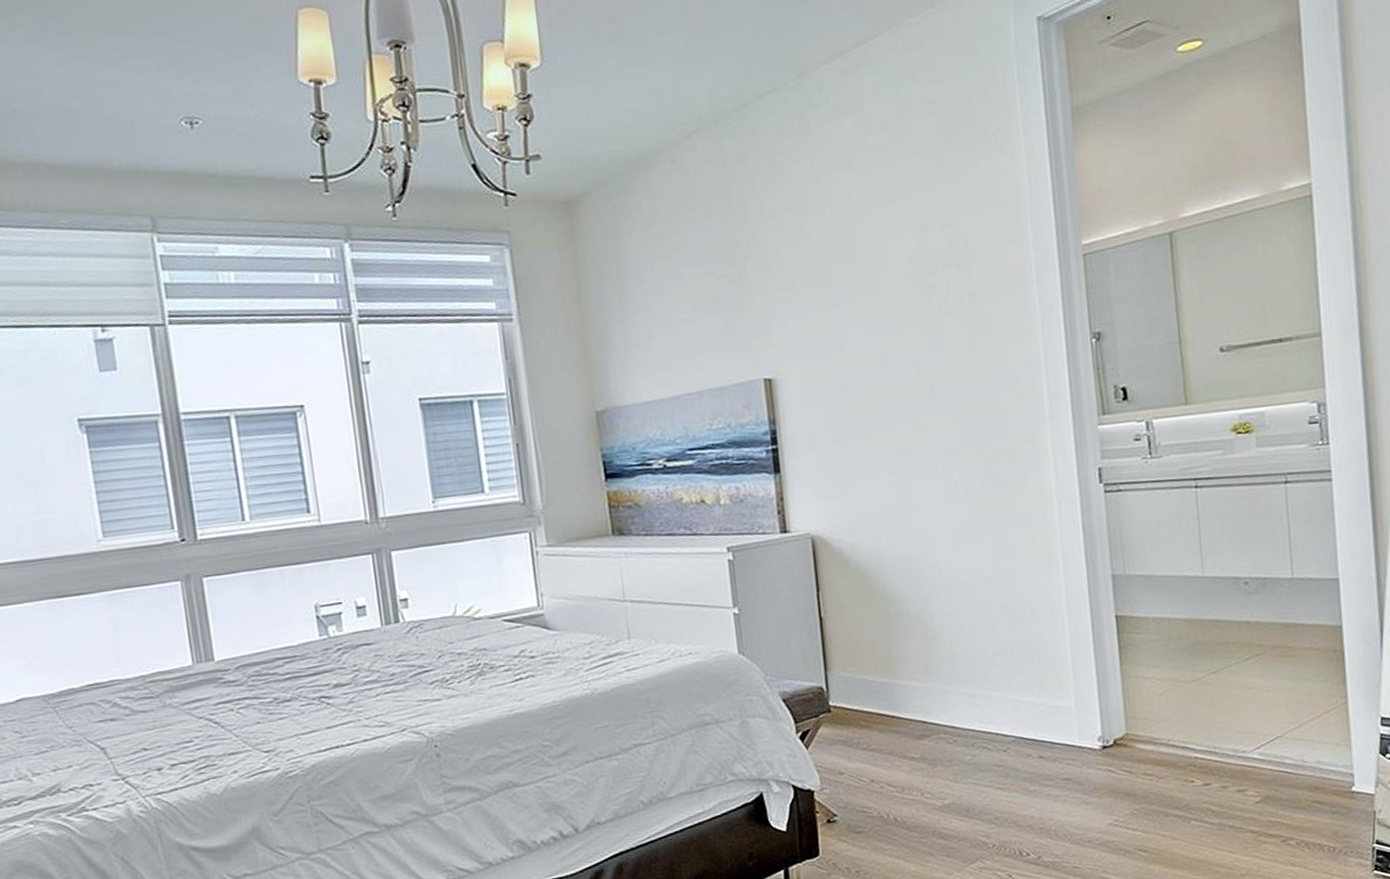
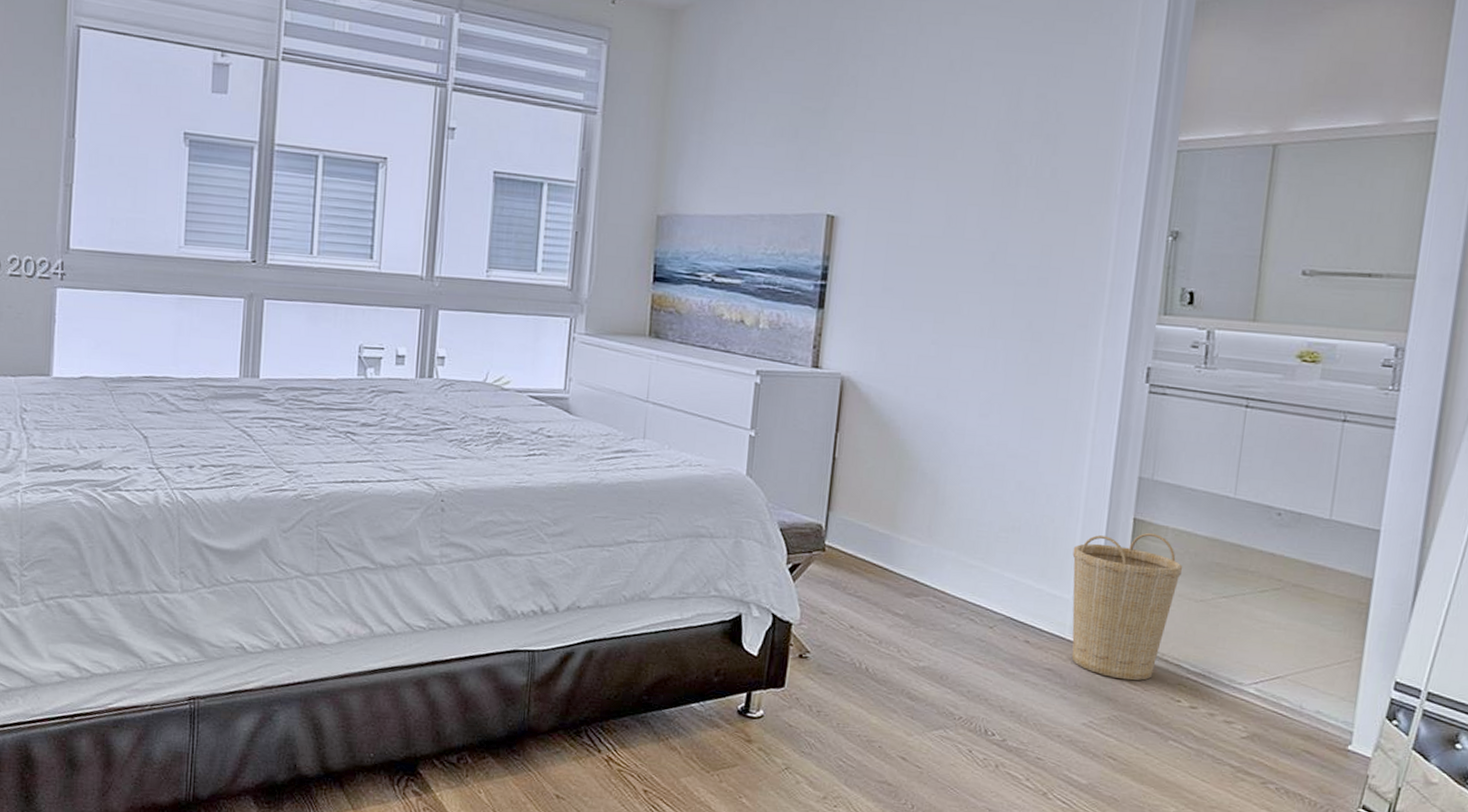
basket: none [1065,626,1170,774] -> present [1071,533,1183,681]

